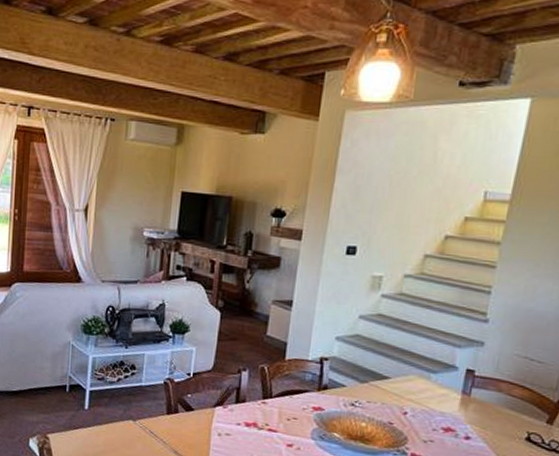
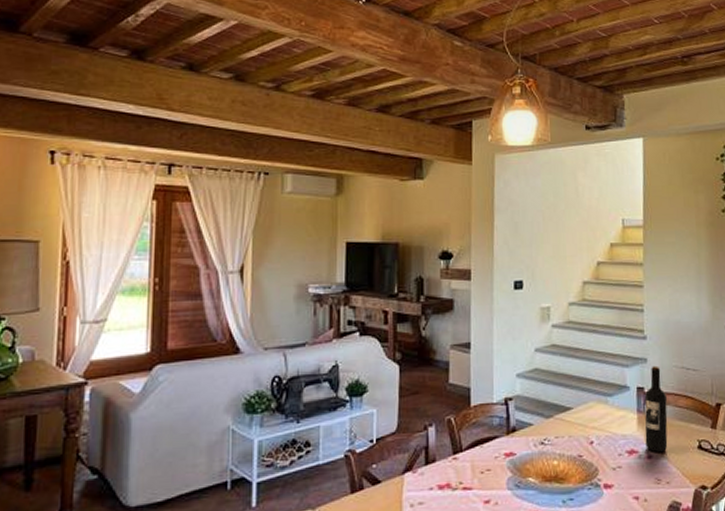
wine bottle: none [464,350,500,436] -> present [644,365,668,452]

